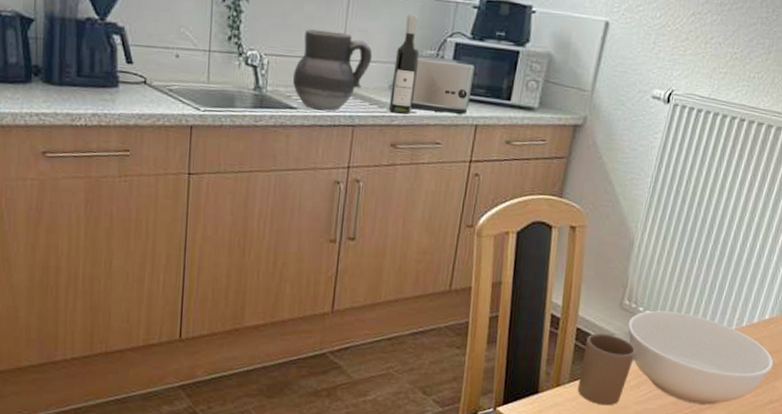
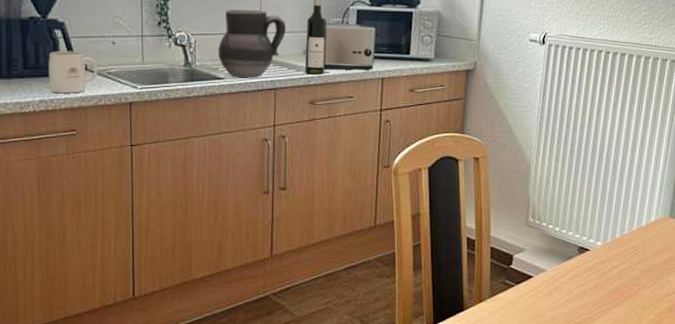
mug: none [103,59,158,110] -> present [48,51,98,94]
mug: present [577,333,636,406] -> none [498,249,545,315]
bowl: present [627,310,774,405] -> none [535,223,665,304]

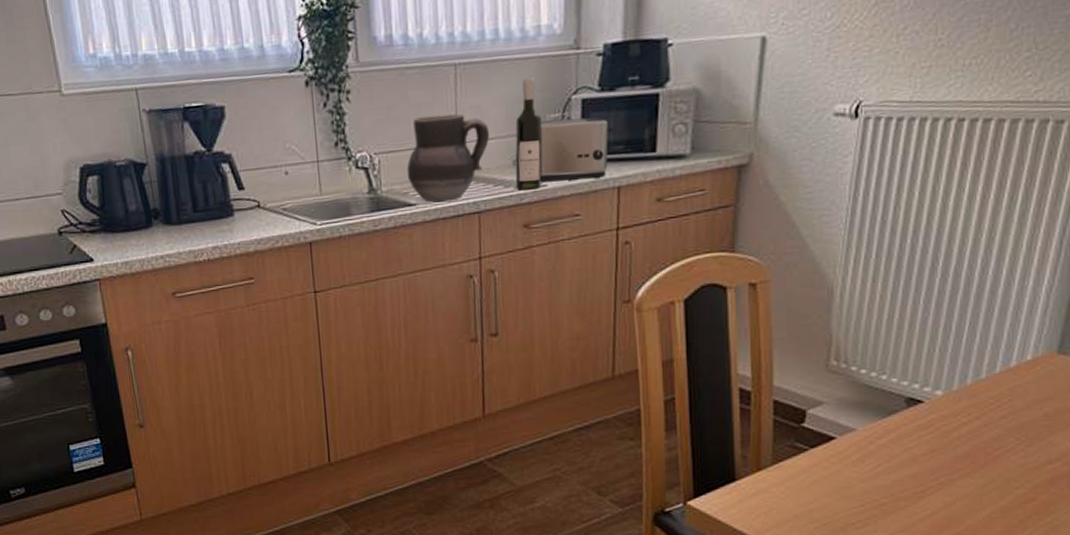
mug: present [48,51,98,94] -> none [217,186,272,238]

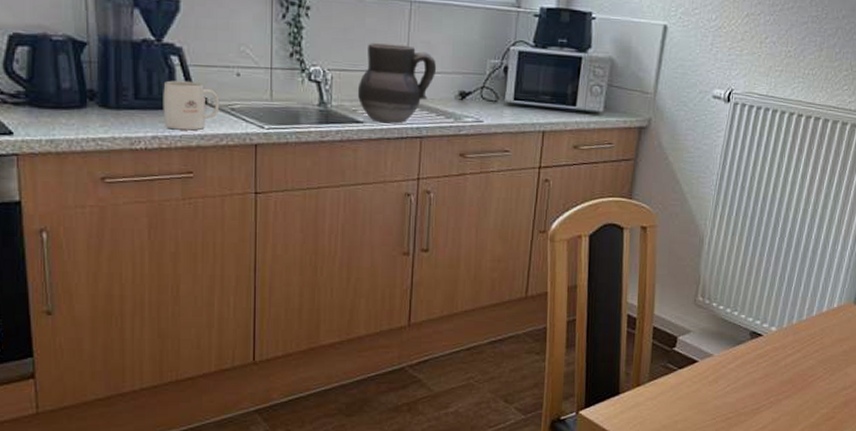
mug: none [217,186,272,238] -> present [163,80,220,131]
bottle: present [515,78,542,192] -> none [455,25,483,125]
toaster: present [539,116,614,183] -> none [477,64,544,122]

